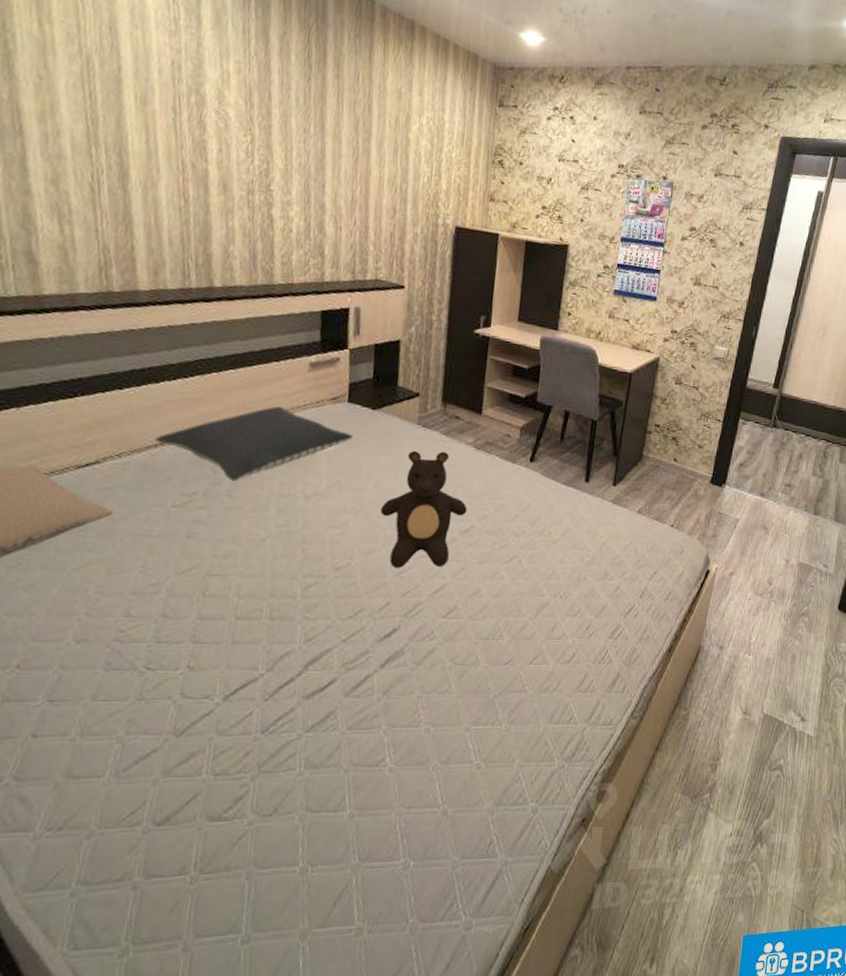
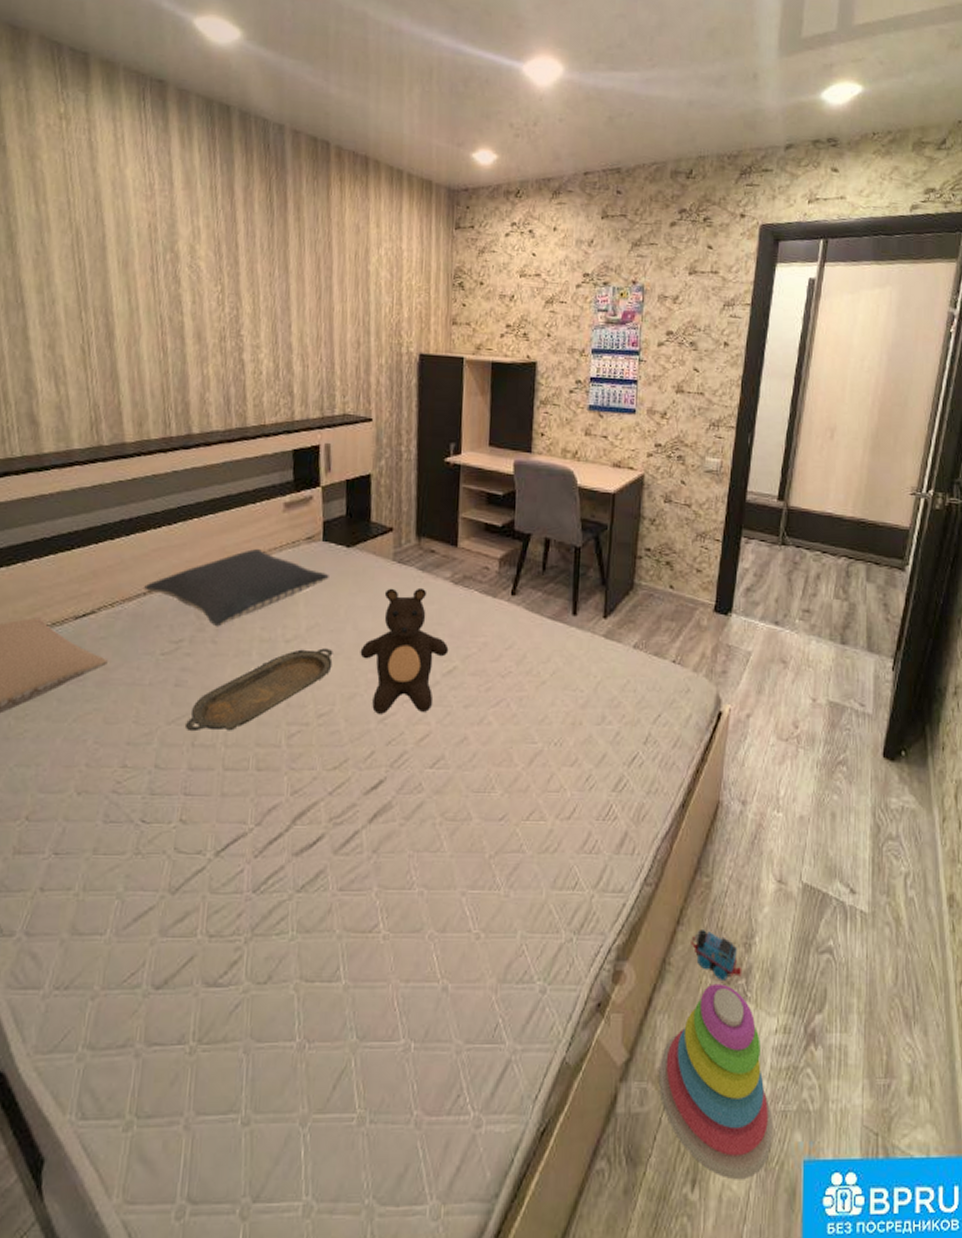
serving tray: none [196,505,354,583] -> present [186,648,333,732]
stacking toy: none [630,798,722,955] -> present [659,983,773,1179]
toy train: none [666,754,708,795] -> present [691,930,742,980]

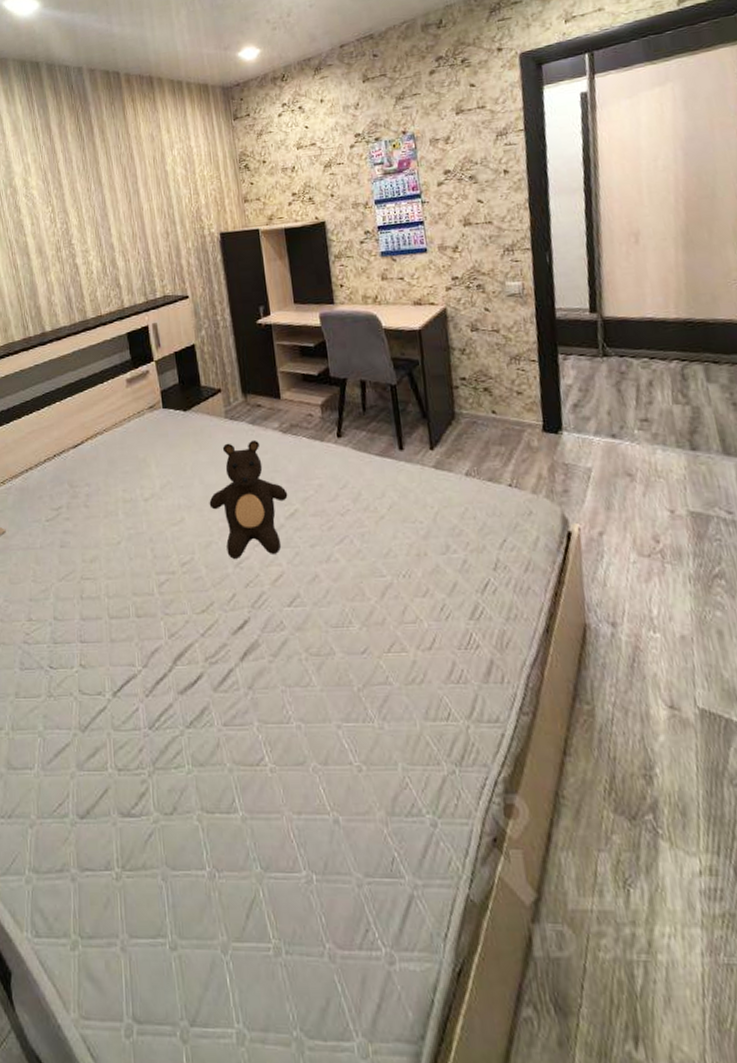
pillow: present [144,548,329,627] -> none [26,421,173,493]
serving tray: present [186,648,333,732] -> none [74,503,187,586]
stacking toy: present [659,983,773,1179] -> none [572,819,721,1039]
toy train: present [691,930,742,980] -> none [582,761,648,815]

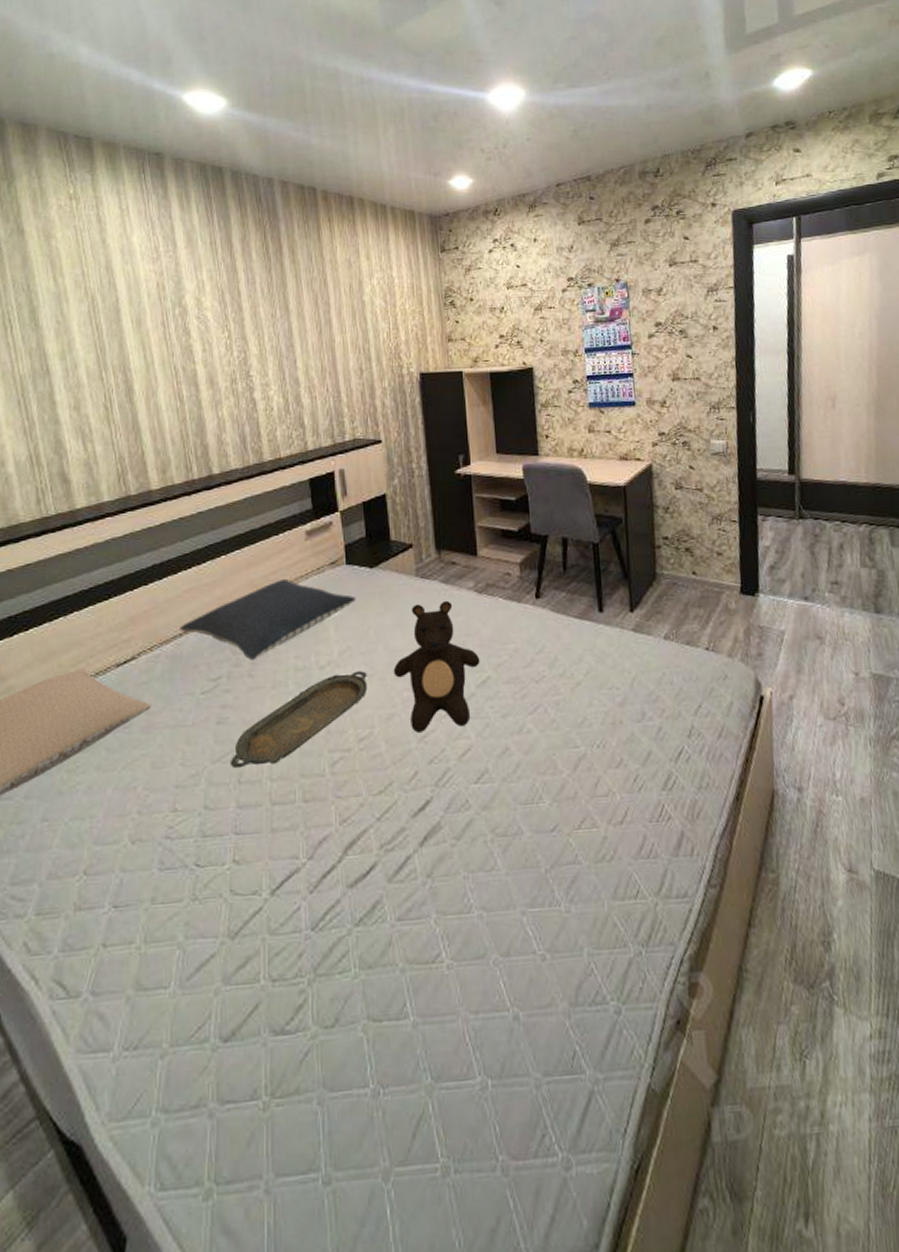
pillow: none [26,421,173,493] -> present [180,578,356,661]
serving tray: none [74,503,187,586] -> present [231,671,368,769]

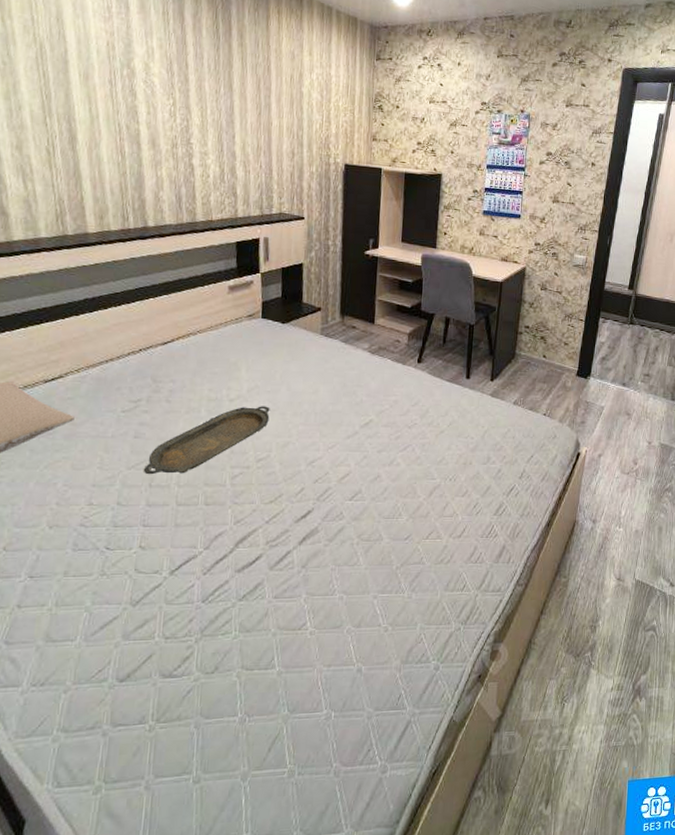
pillow: present [180,578,356,661] -> none [106,323,267,389]
teddy bear: present [393,600,480,732] -> none [292,356,366,458]

